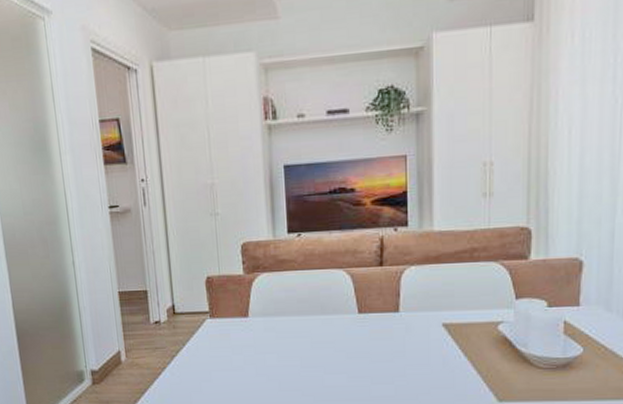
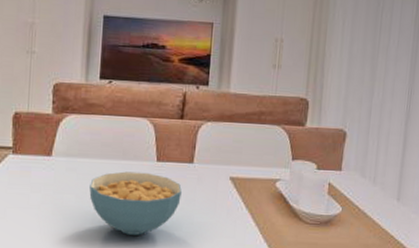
cereal bowl: none [290,326,389,391] -> present [89,171,182,235]

